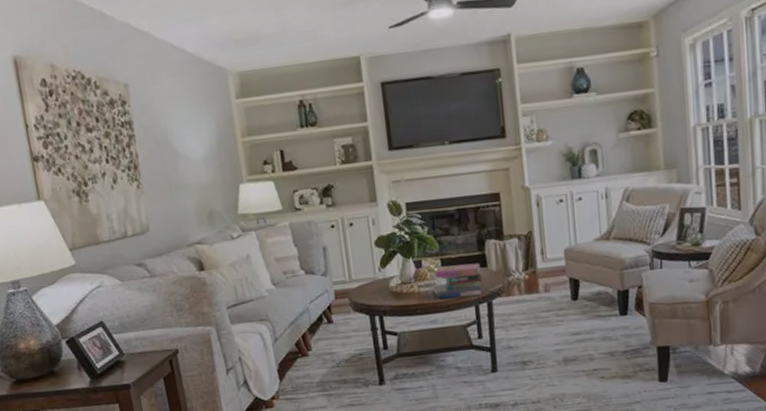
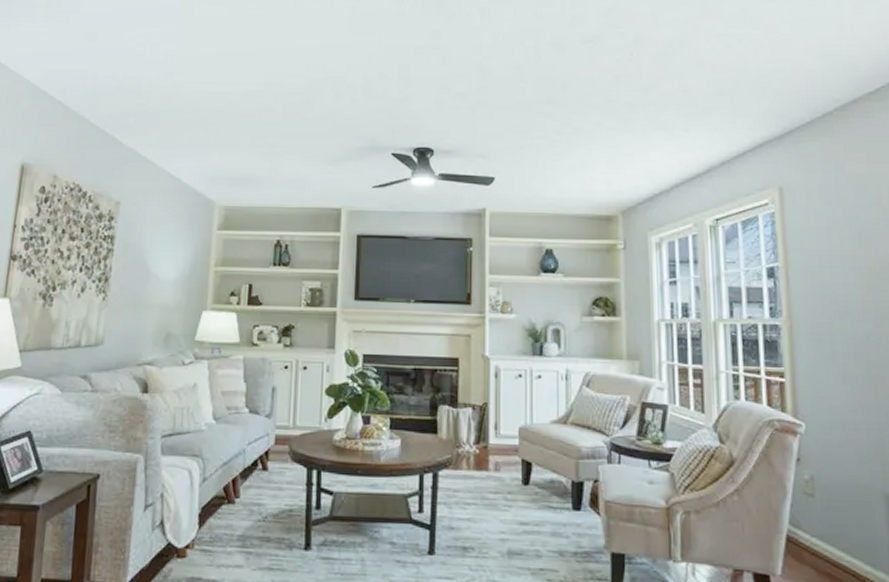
books: present [432,262,482,299] -> none [377,425,430,463]

